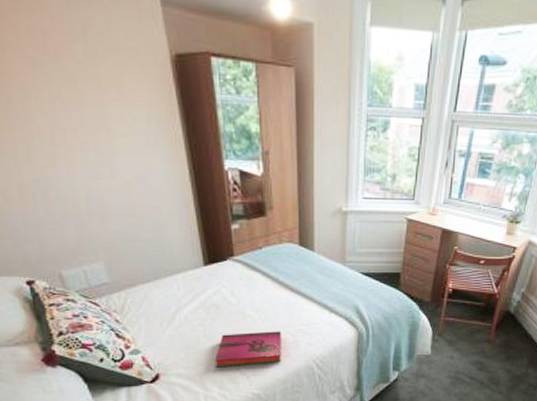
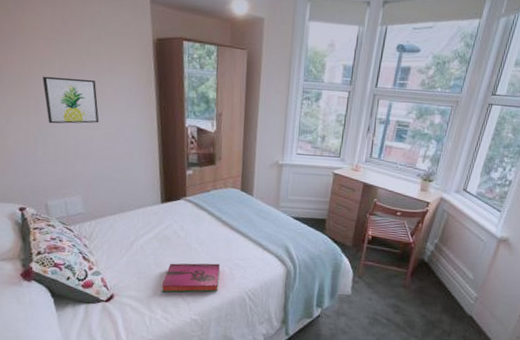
wall art: none [29,110,113,174] -> present [43,76,99,124]

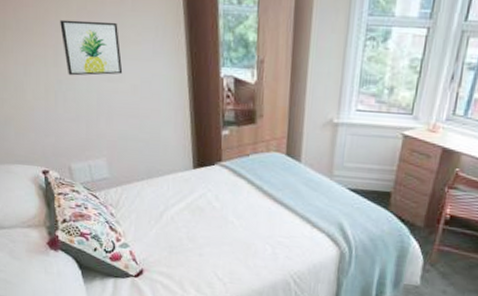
hardback book: present [161,263,220,293] -> none [194,238,261,273]

